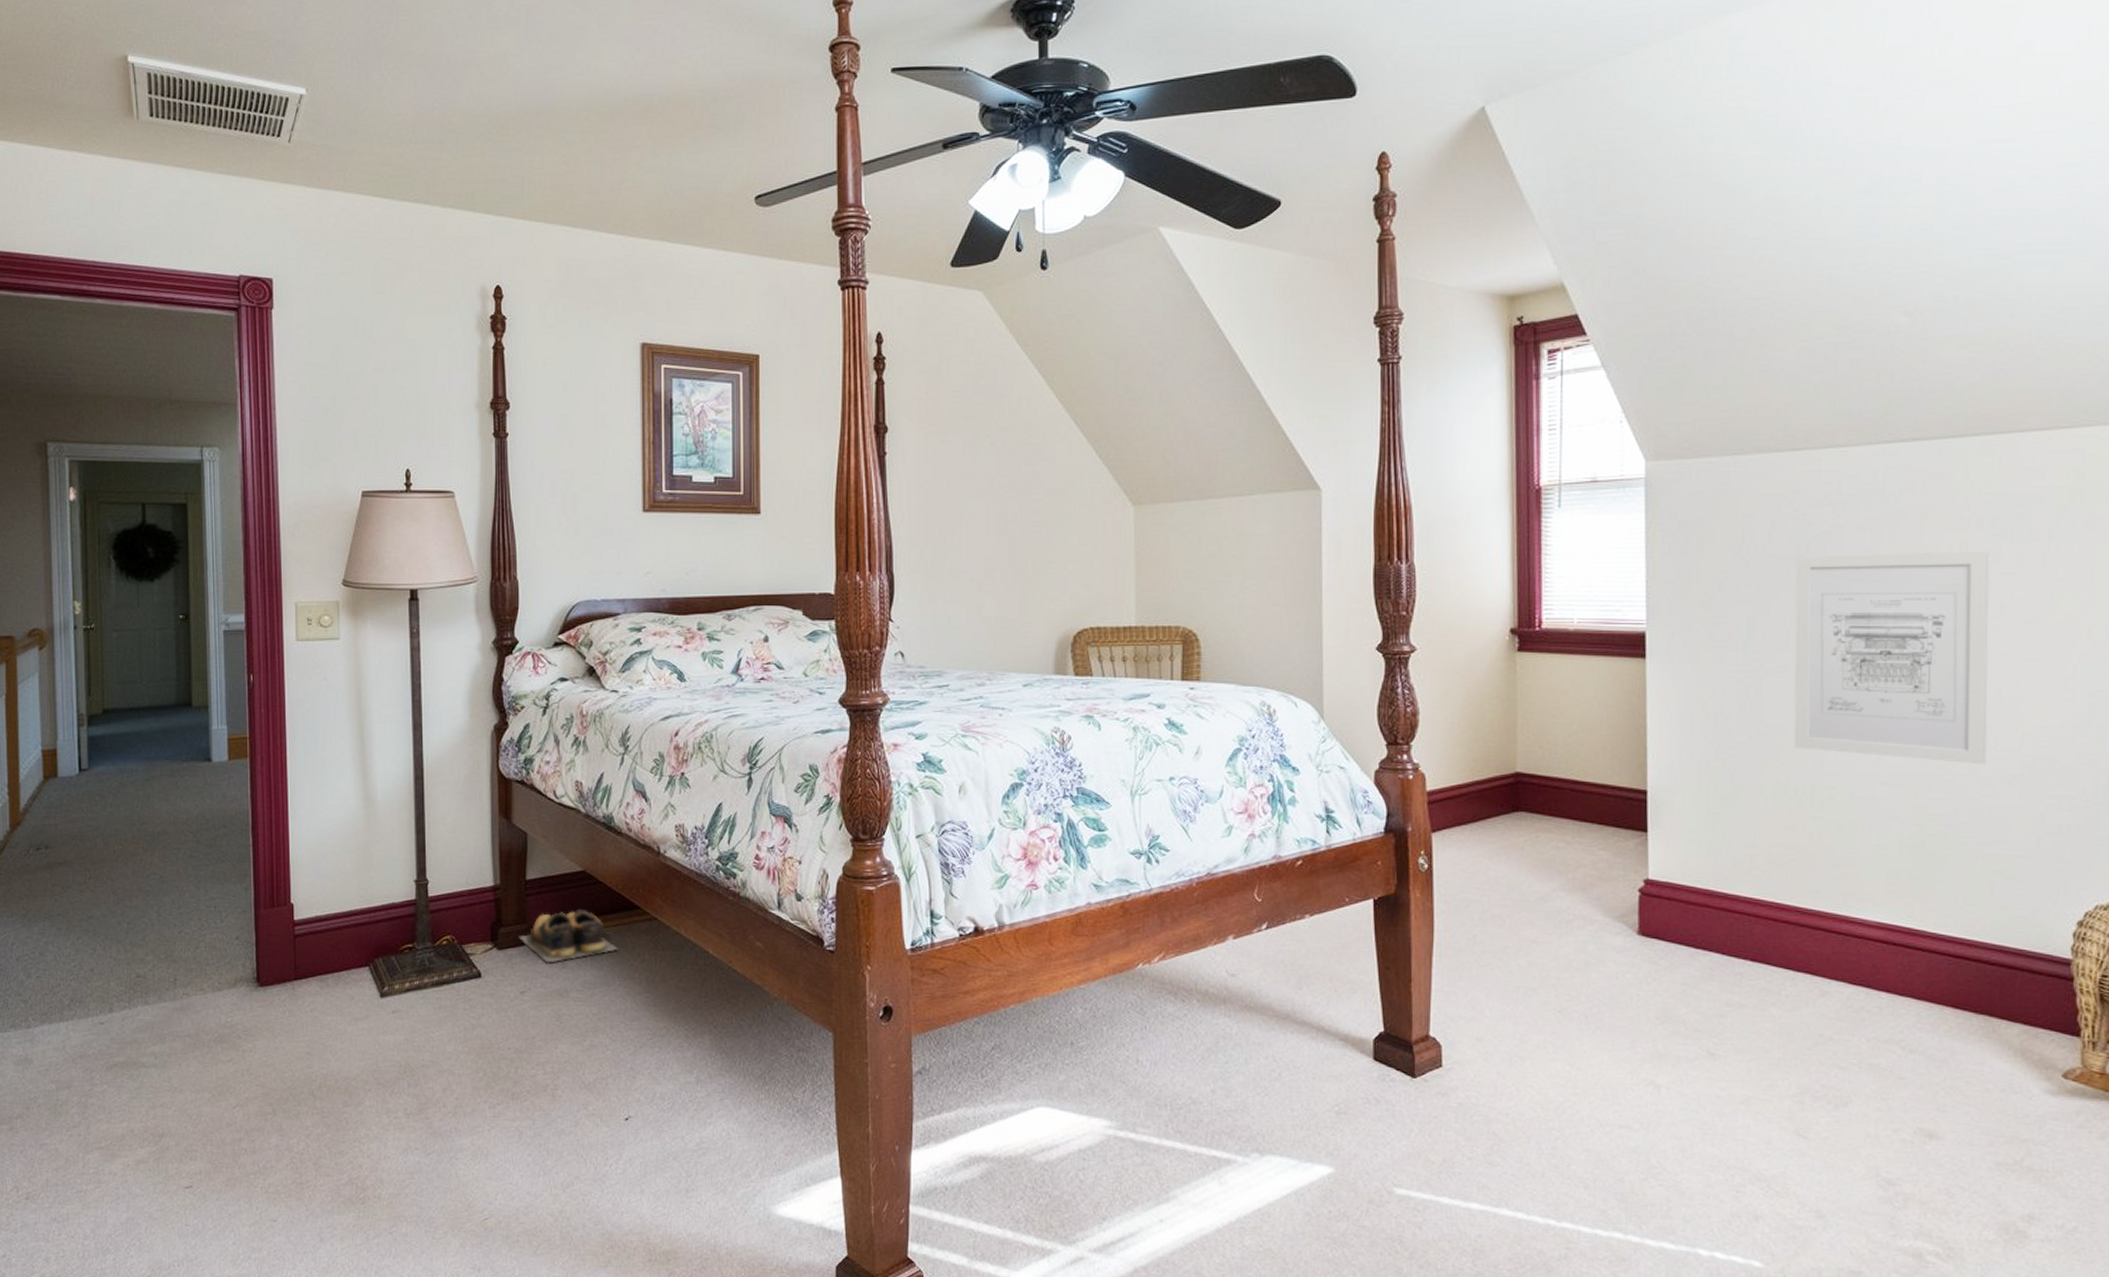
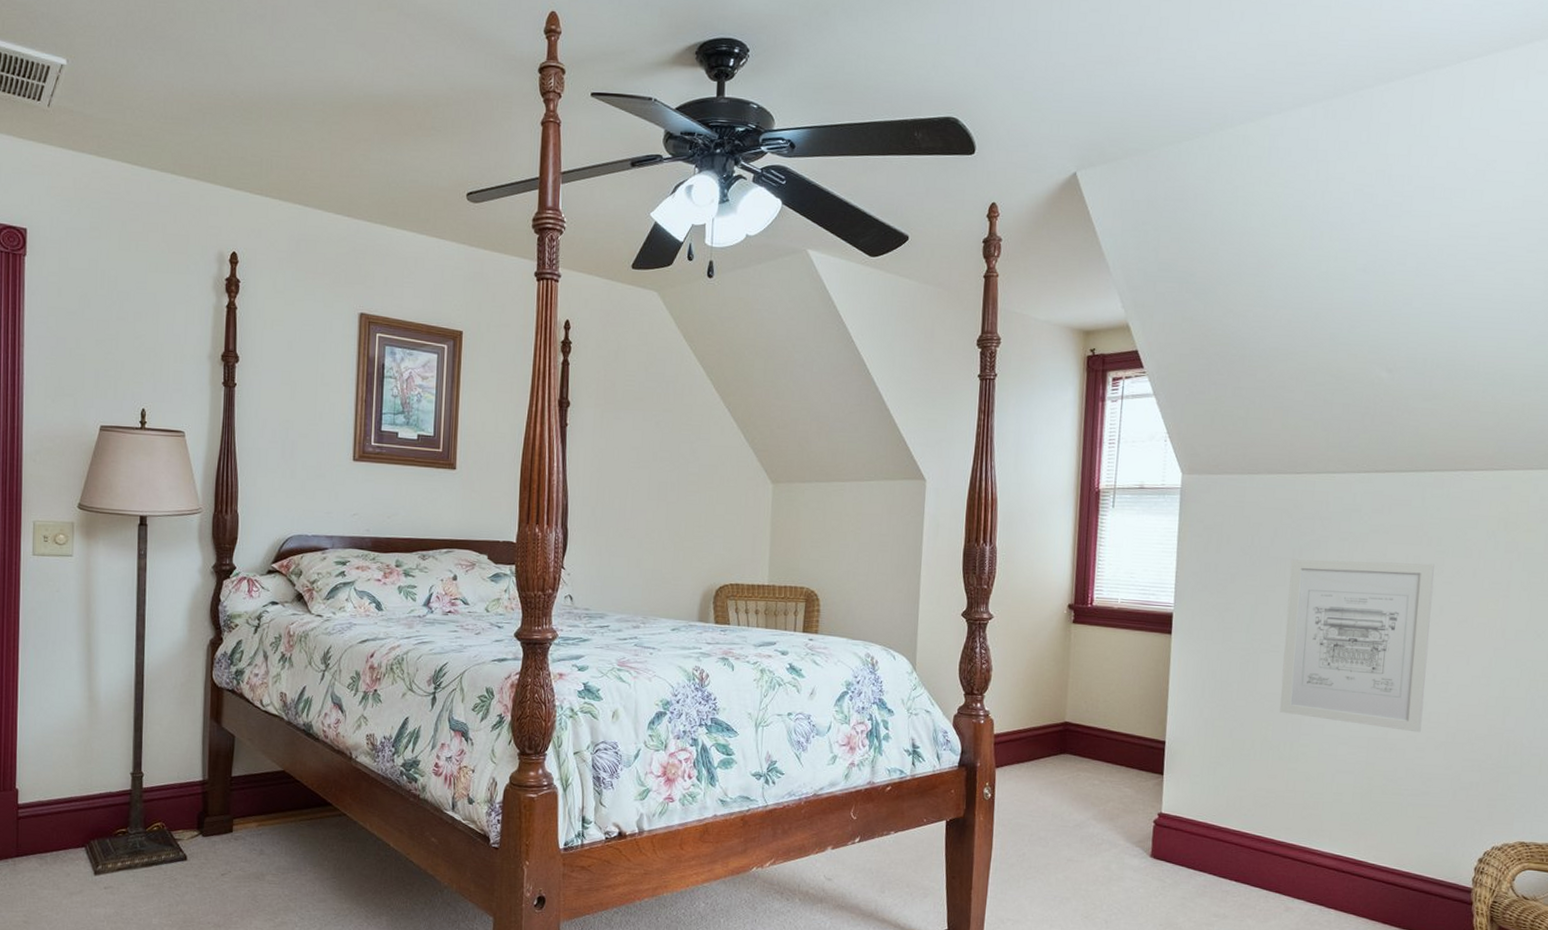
shoes: present [518,908,618,963] -> none [222,803,310,850]

